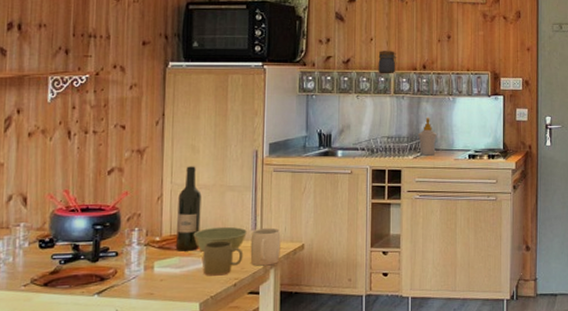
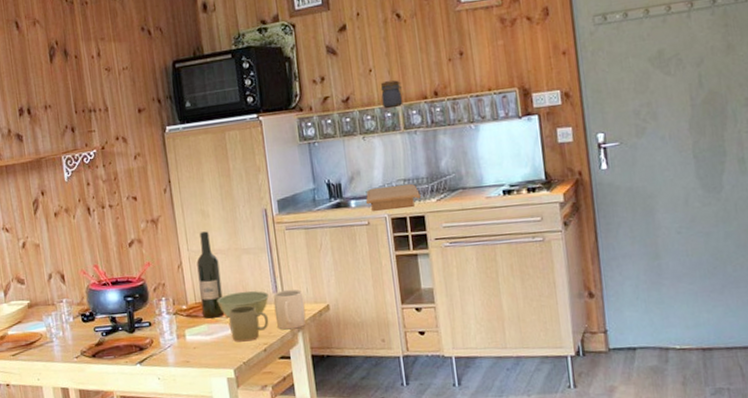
cutting board: none [352,141,400,163] -> present [366,183,421,212]
soap bottle: present [418,117,438,156] -> none [439,151,463,197]

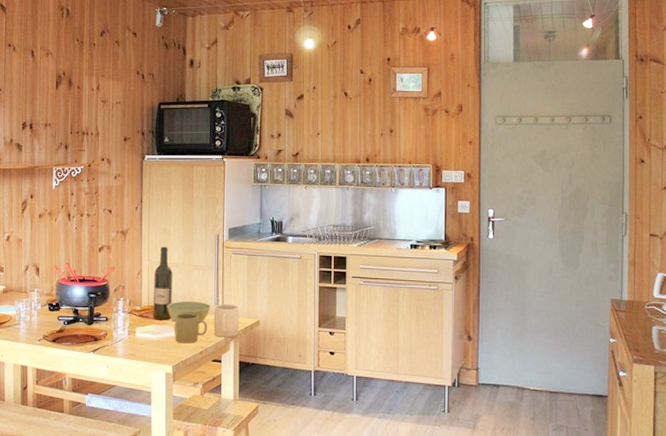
cutting board: present [366,183,421,212] -> none [301,229,345,249]
jar: present [380,79,404,109] -> none [324,144,342,167]

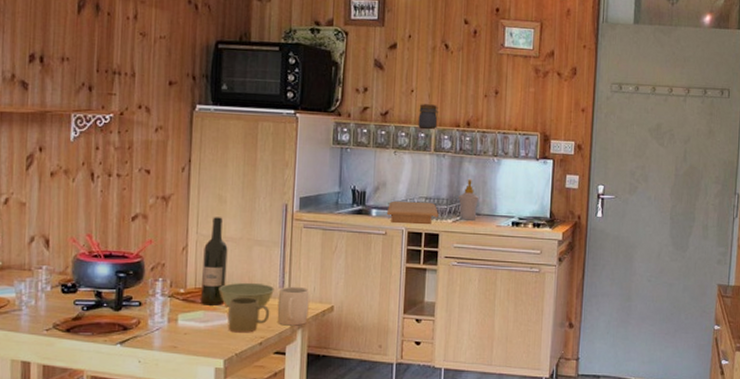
cutting board: none [301,229,345,249] -> present [387,200,438,225]
jar: none [324,144,342,167] -> present [418,103,439,130]
soap bottle: none [362,207,381,244] -> present [458,178,480,220]

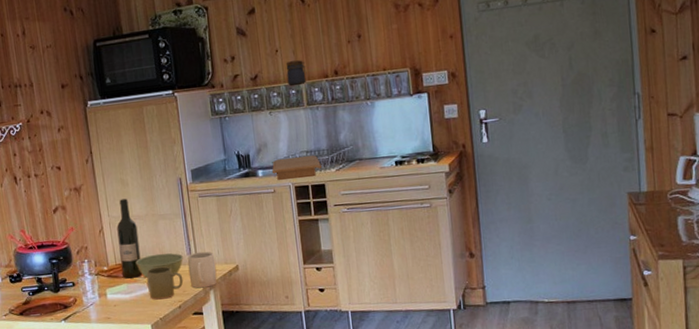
soap bottle: present [458,178,480,220] -> none [338,125,360,167]

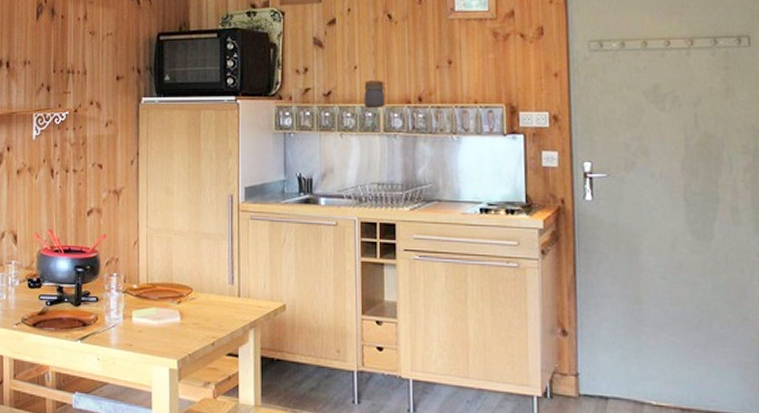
wine bottle: present [116,198,143,279] -> none [153,210,177,302]
bowl: present [135,253,183,278] -> none [169,278,224,304]
mug: present [146,266,184,300] -> none [180,293,221,332]
mug: present [187,251,218,289] -> none [228,282,260,326]
cutting board: present [272,155,322,181] -> none [337,187,393,214]

